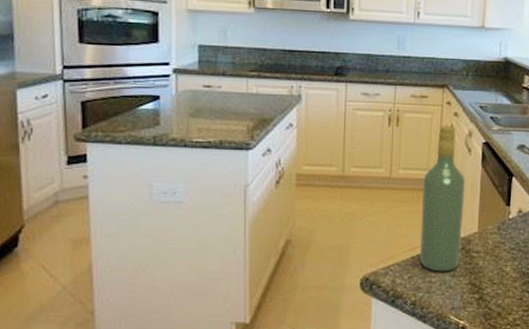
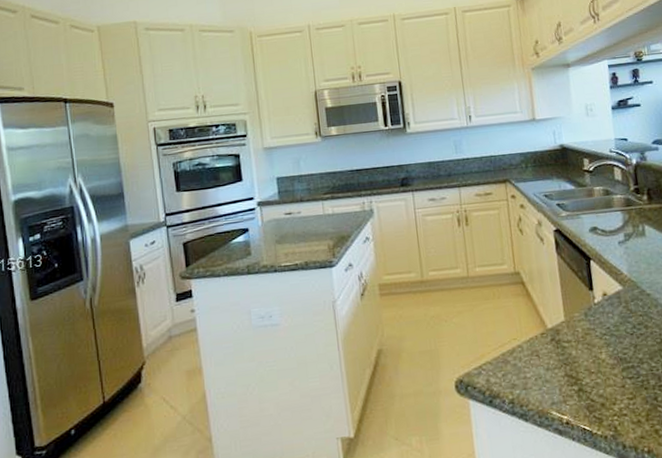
wine bottle: present [419,126,466,272] -> none [500,218,551,367]

